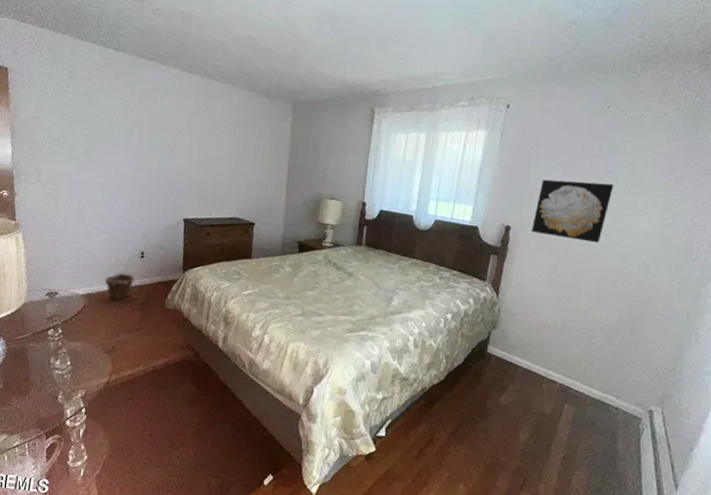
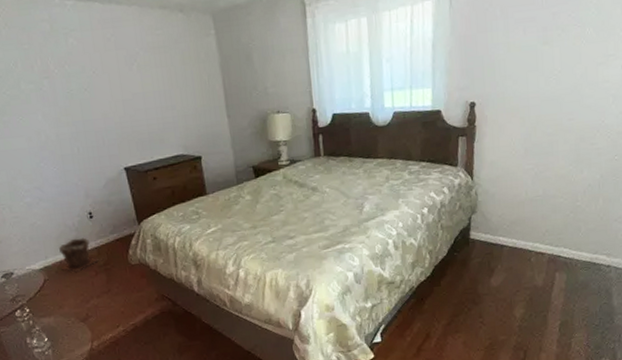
wall art: present [532,179,614,243] -> none [498,32,581,104]

